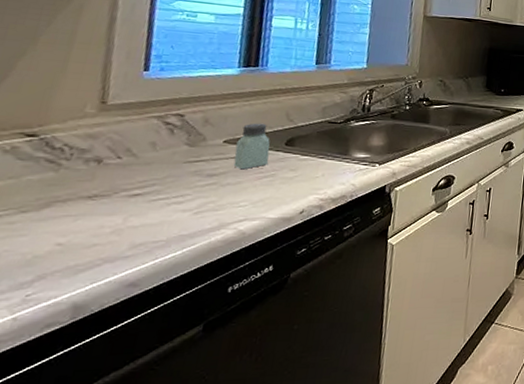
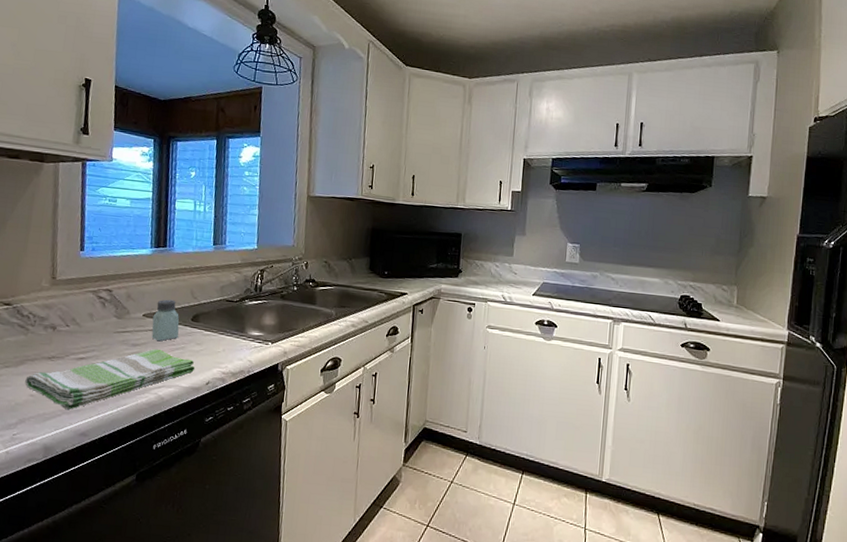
dish towel: none [50,179,287,258] -> present [25,349,195,410]

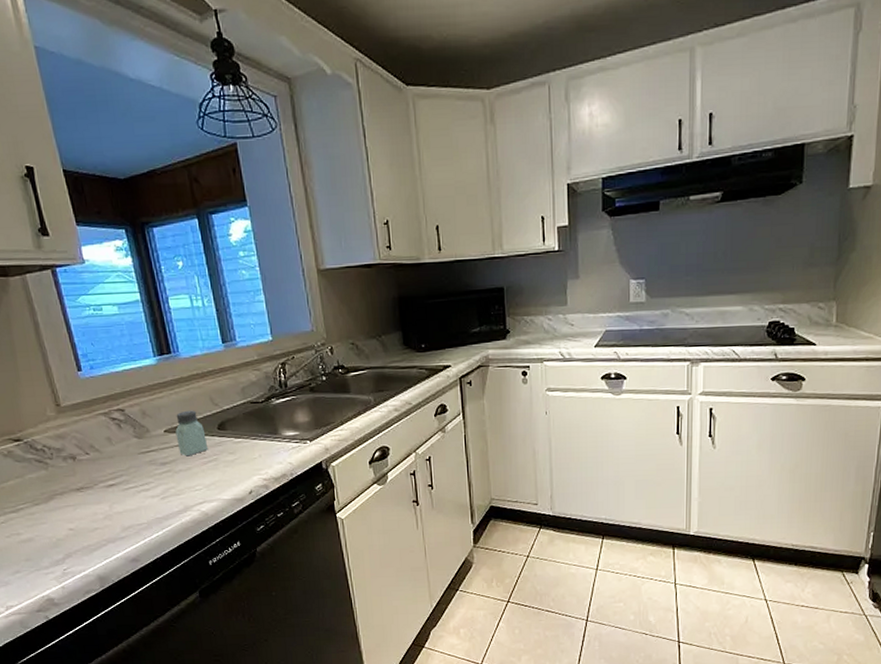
dish towel: present [25,349,195,410] -> none [59,465,234,539]

